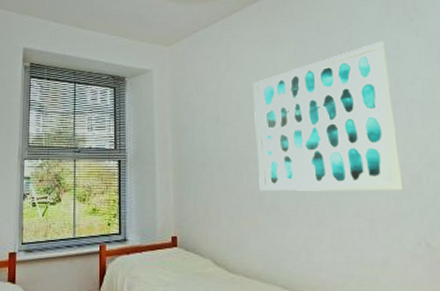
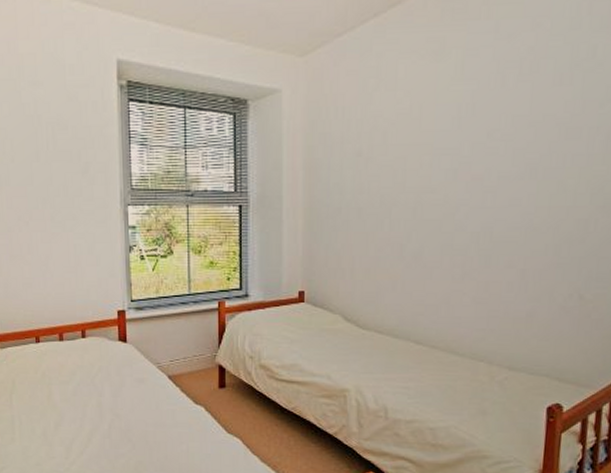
wall art: present [253,41,404,191] -> none [401,48,578,239]

